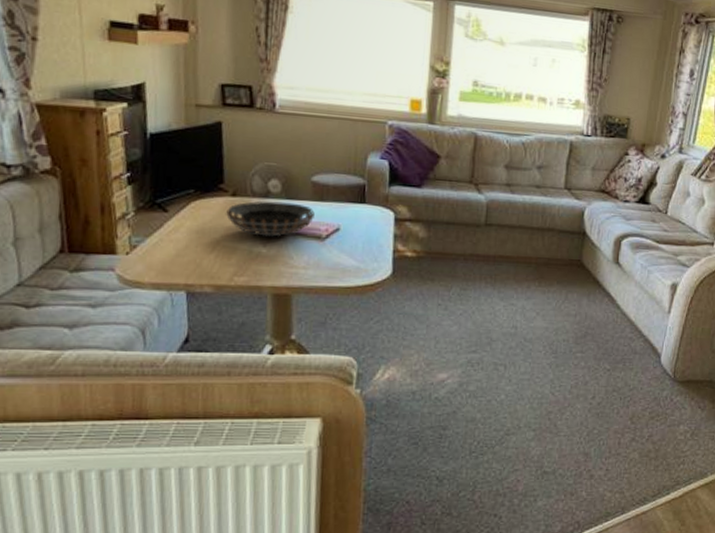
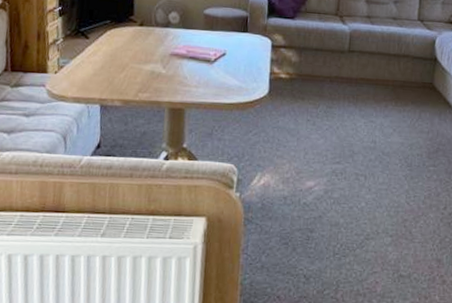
decorative bowl: present [226,201,315,237] -> none [134,30,206,60]

